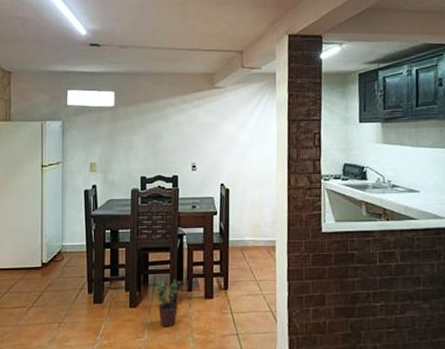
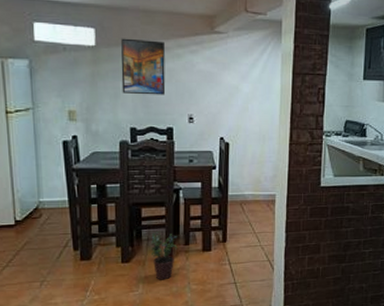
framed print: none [134,98,172,147] -> present [121,38,166,95]

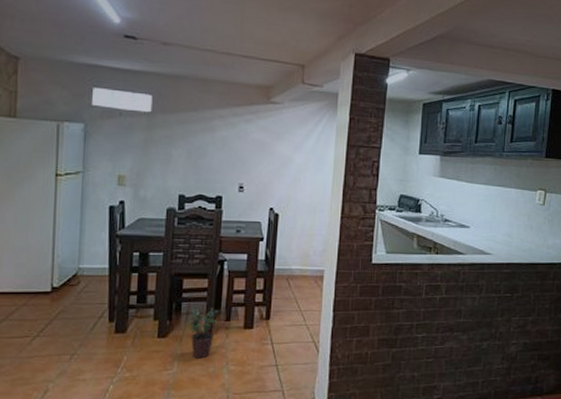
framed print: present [121,38,166,95] -> none [173,105,220,163]

